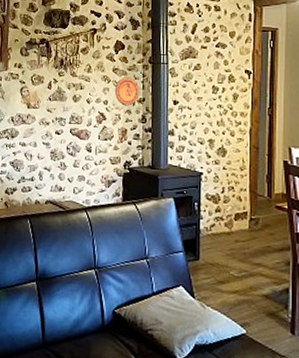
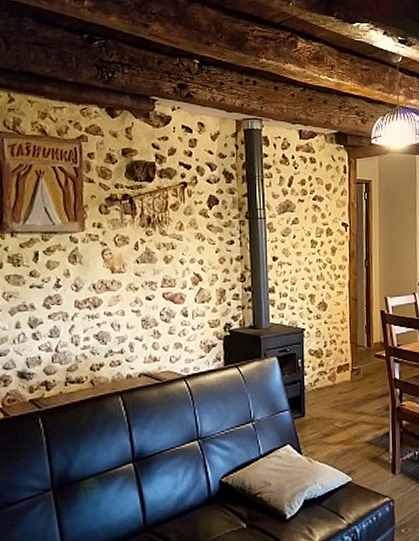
decorative plate: present [114,77,140,106] -> none [210,234,237,265]

